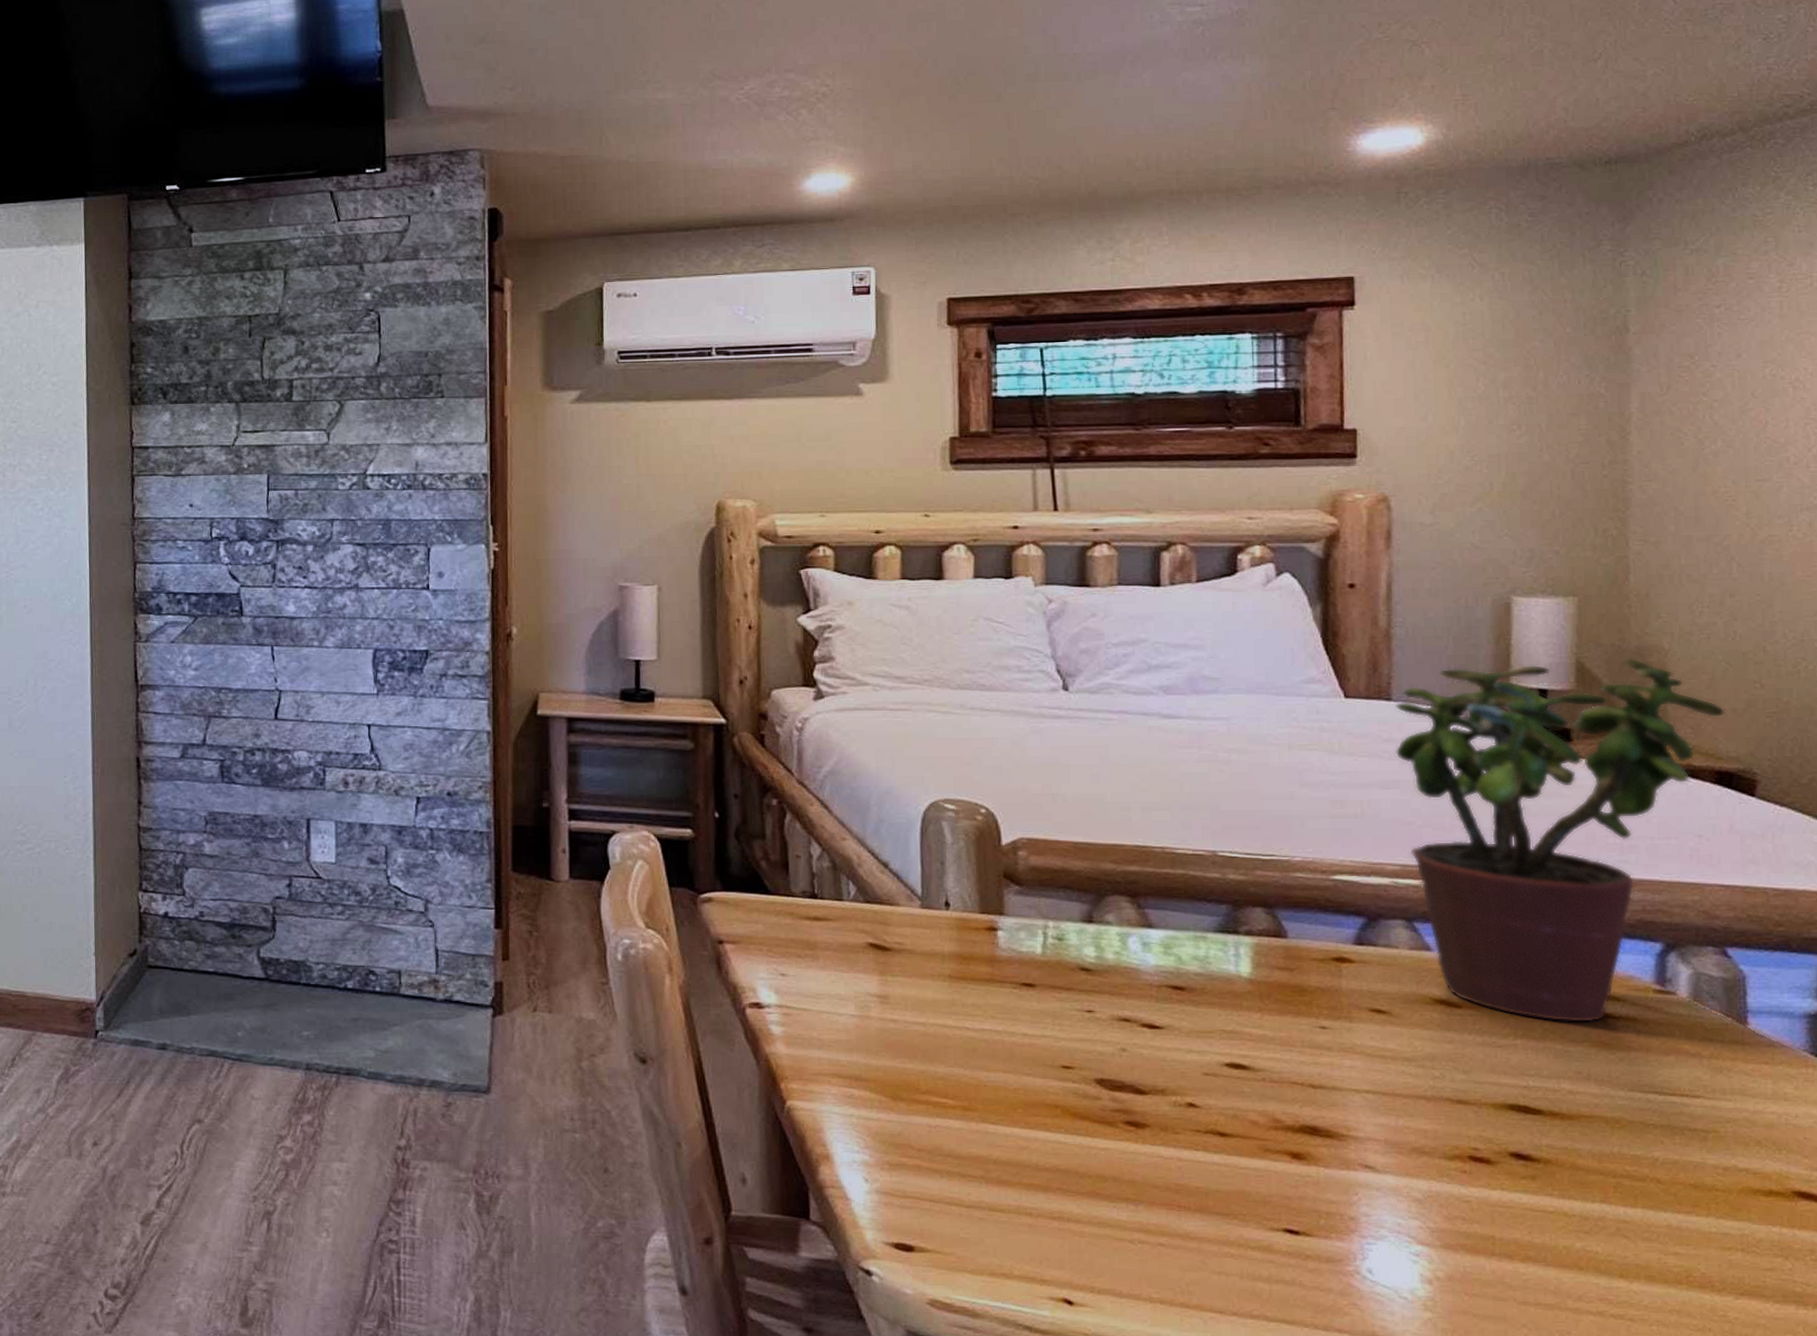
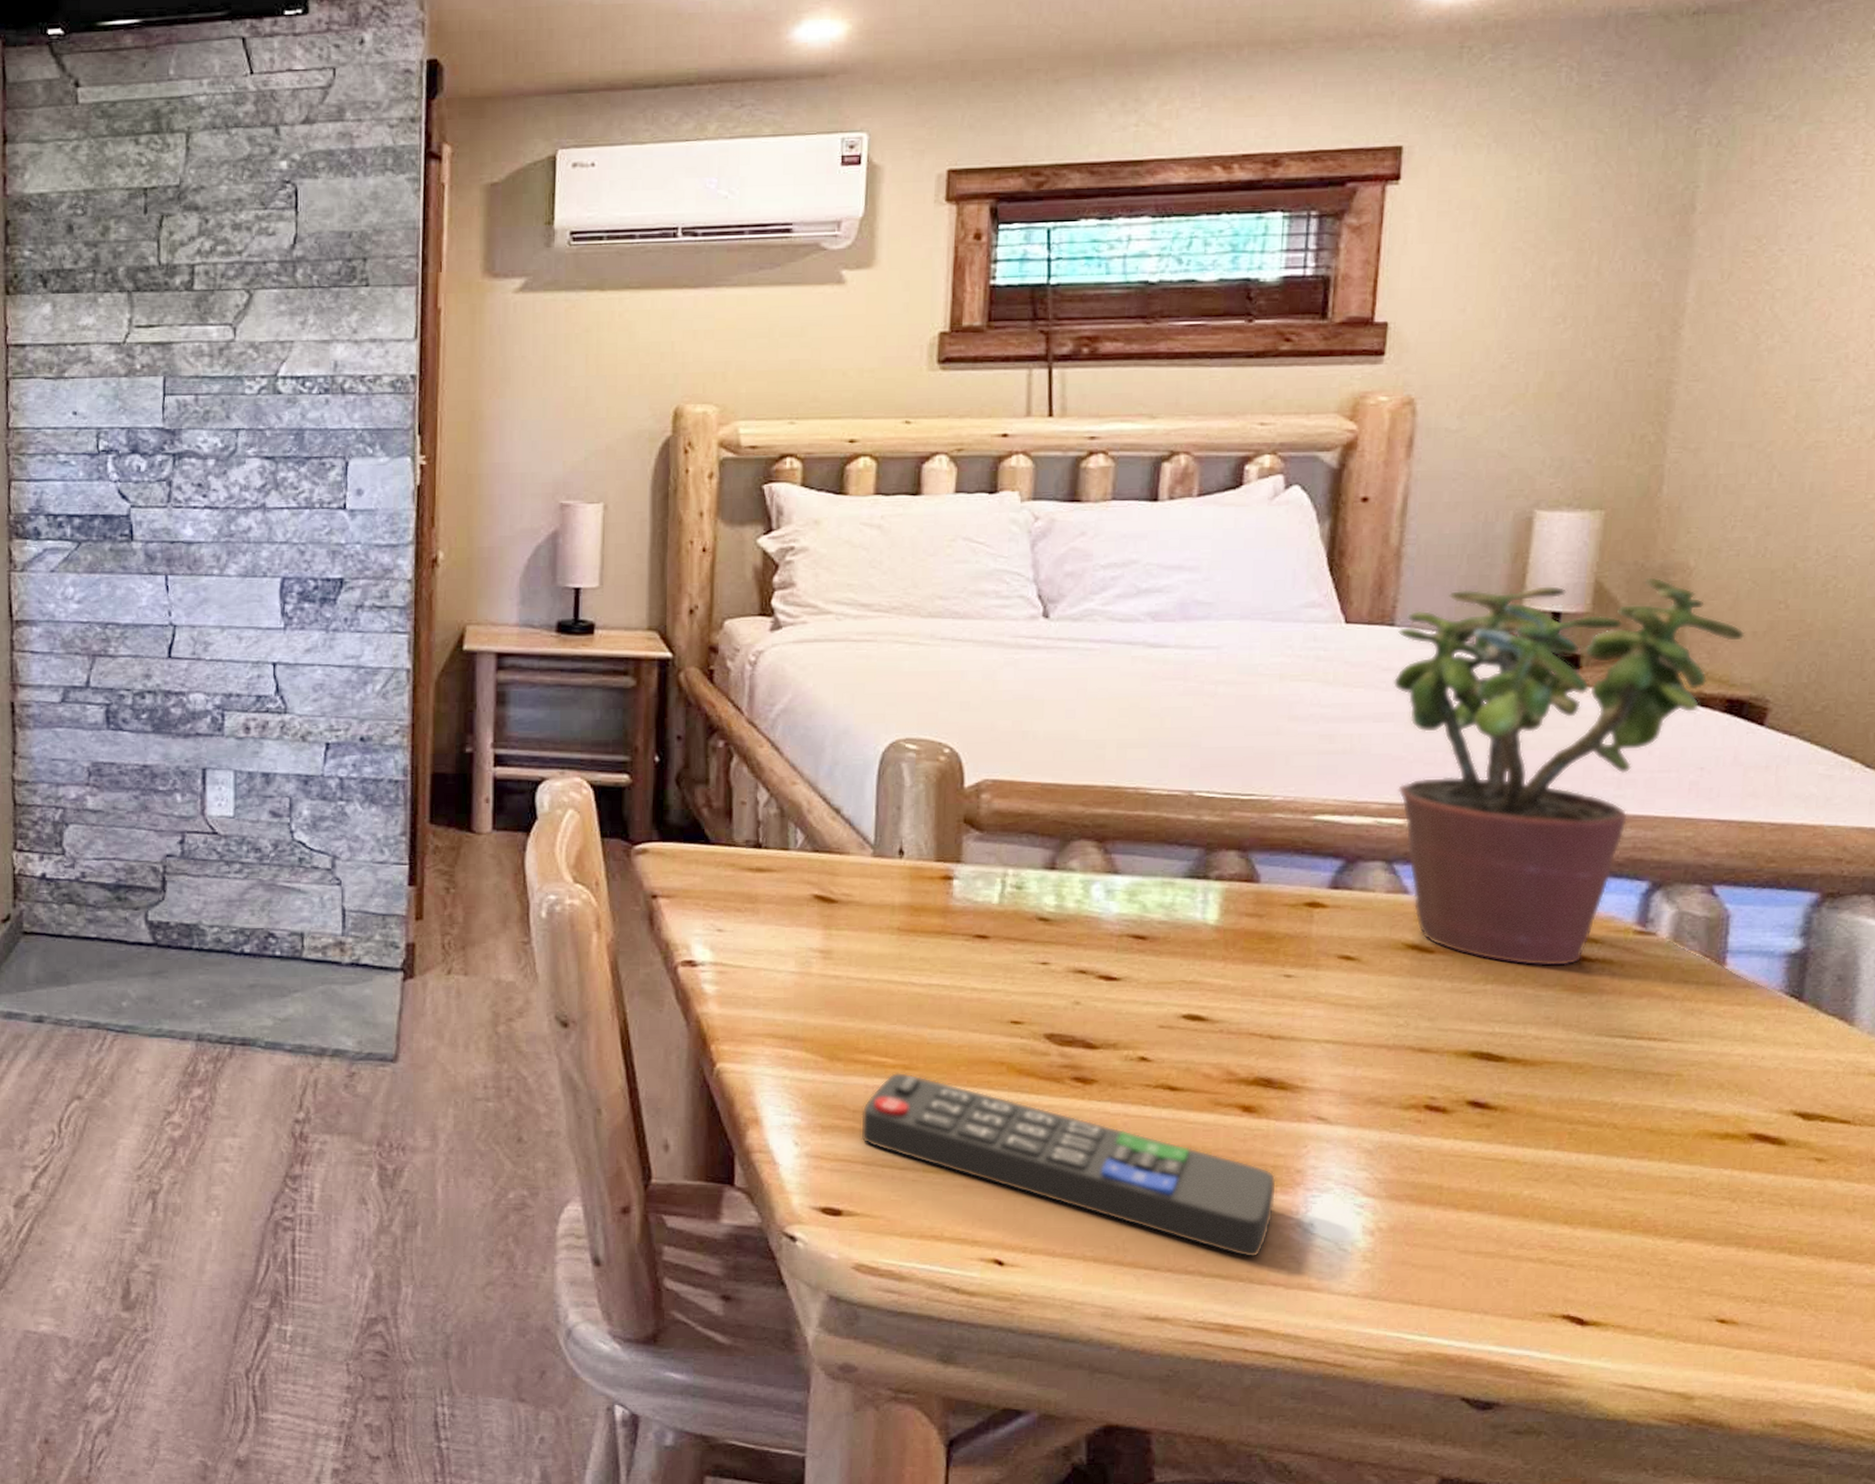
remote control: none [926,1113,1332,1304] -> present [861,1072,1276,1258]

